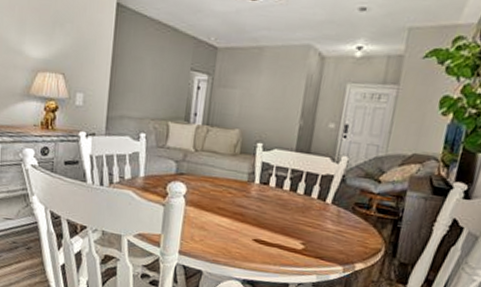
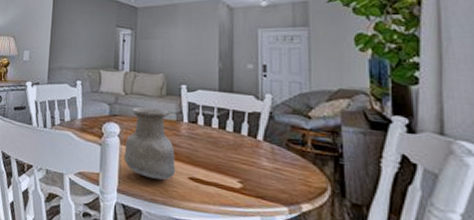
vase: none [188,165,243,242] -> present [124,106,176,180]

